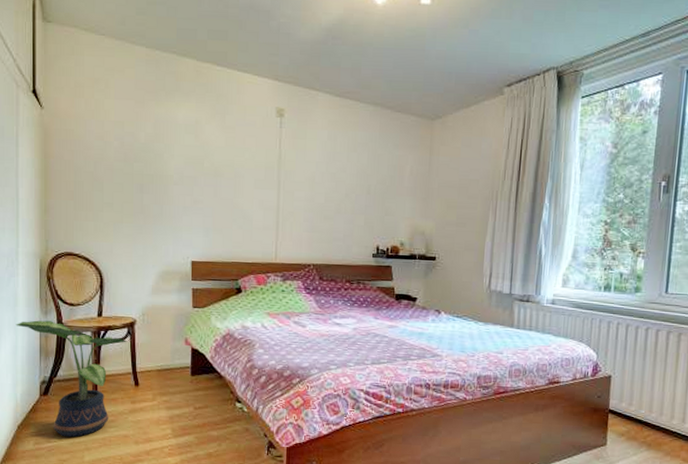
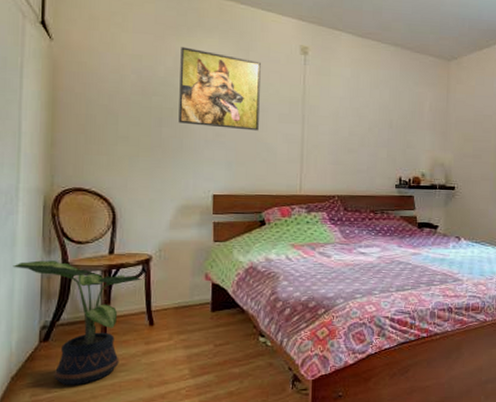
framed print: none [158,112,237,197] -> present [178,47,261,131]

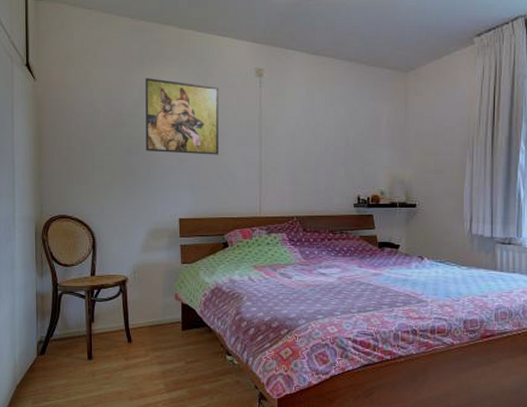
potted plant: present [13,260,142,386] -> none [13,282,120,396]

